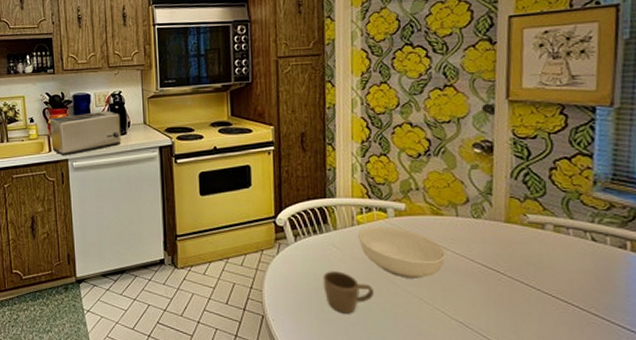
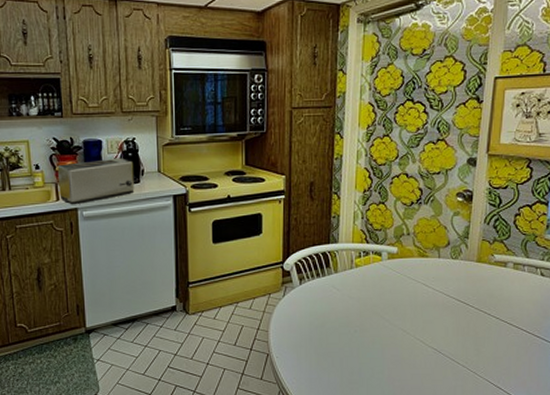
mug: present [322,271,374,314] -> none [323,310,366,348]
bowl: present [358,226,447,279] -> none [356,268,428,314]

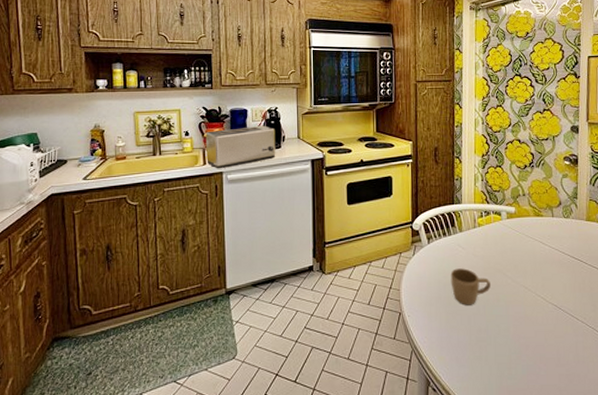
mug: none [323,310,366,348] -> present [450,268,491,305]

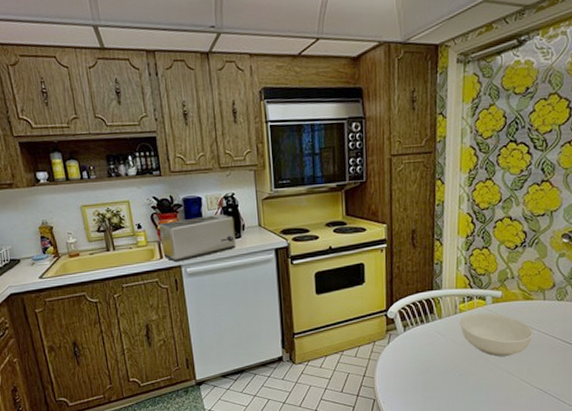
mug: present [450,268,491,305] -> none [428,355,471,391]
bowl: none [479,227,545,271] -> present [460,312,534,357]

